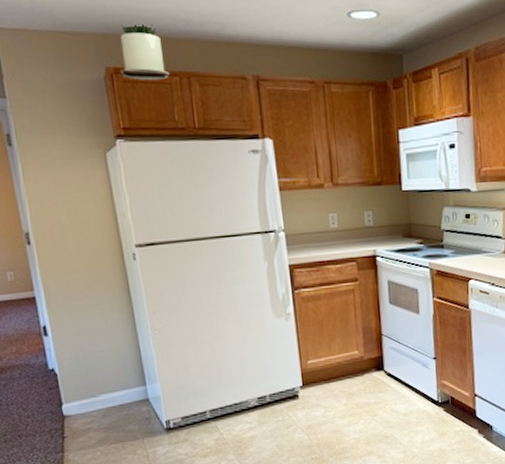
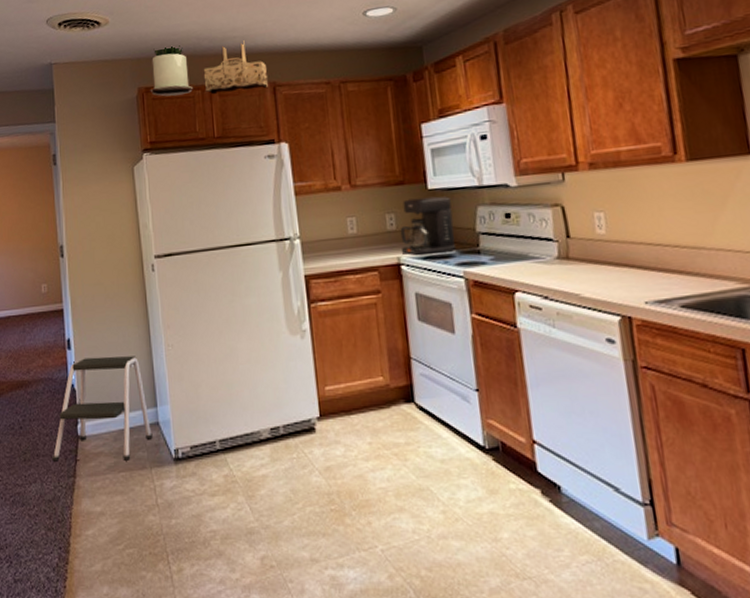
step stool: none [36,340,143,441] -> present [52,356,153,462]
decorative basket: none [181,27,251,83] -> present [204,40,268,95]
coffee maker: none [376,197,424,249] -> present [400,196,457,256]

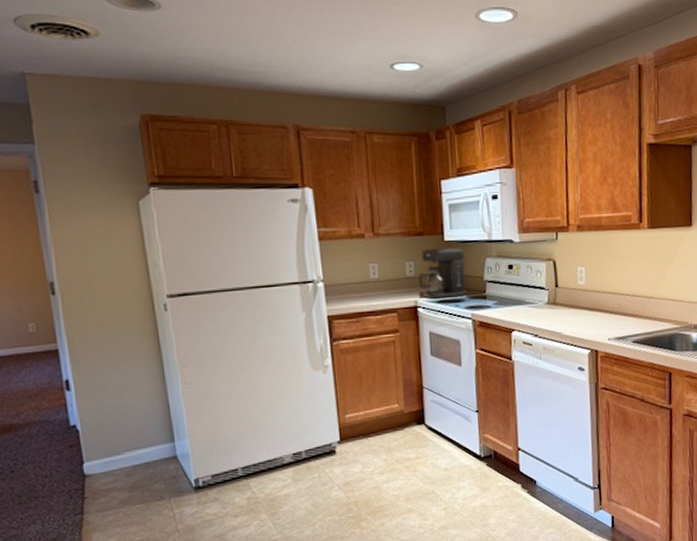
step stool: present [52,356,153,462] -> none [54,394,171,502]
planter: present [150,45,194,97] -> none [156,72,208,129]
decorative basket: present [204,40,268,95] -> none [220,77,291,132]

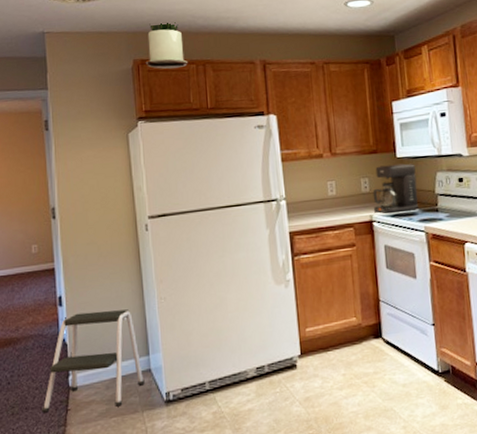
step stool: none [54,394,171,502] -> present [42,309,145,413]
planter: none [156,72,208,129] -> present [145,22,189,69]

